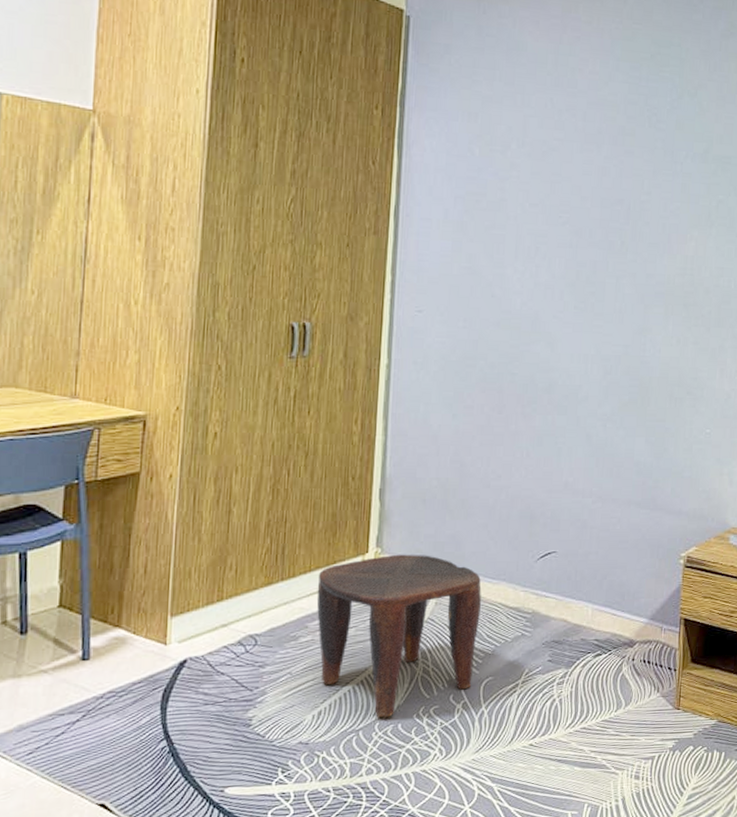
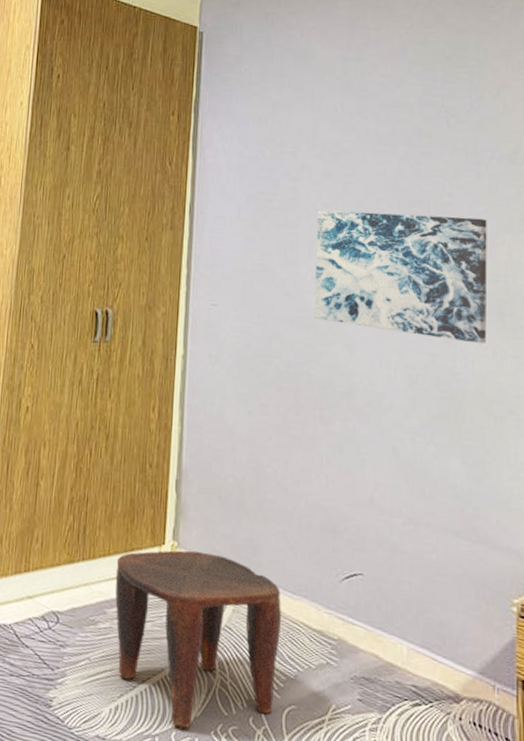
wall art: none [519,210,679,334] -> present [314,210,487,344]

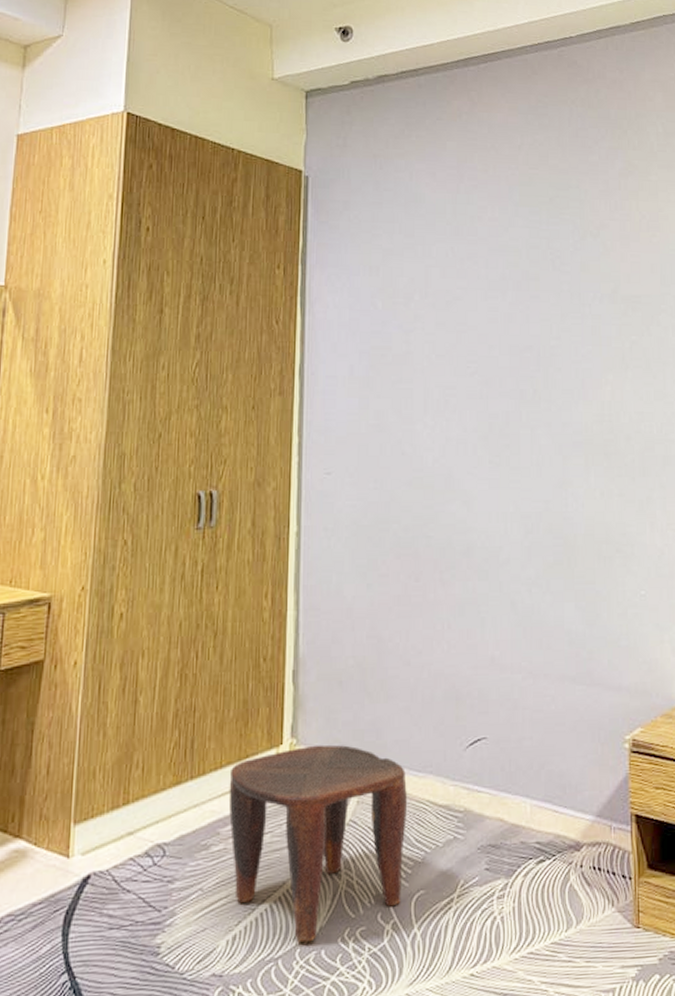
wall art: present [314,210,487,344] -> none [432,359,594,486]

